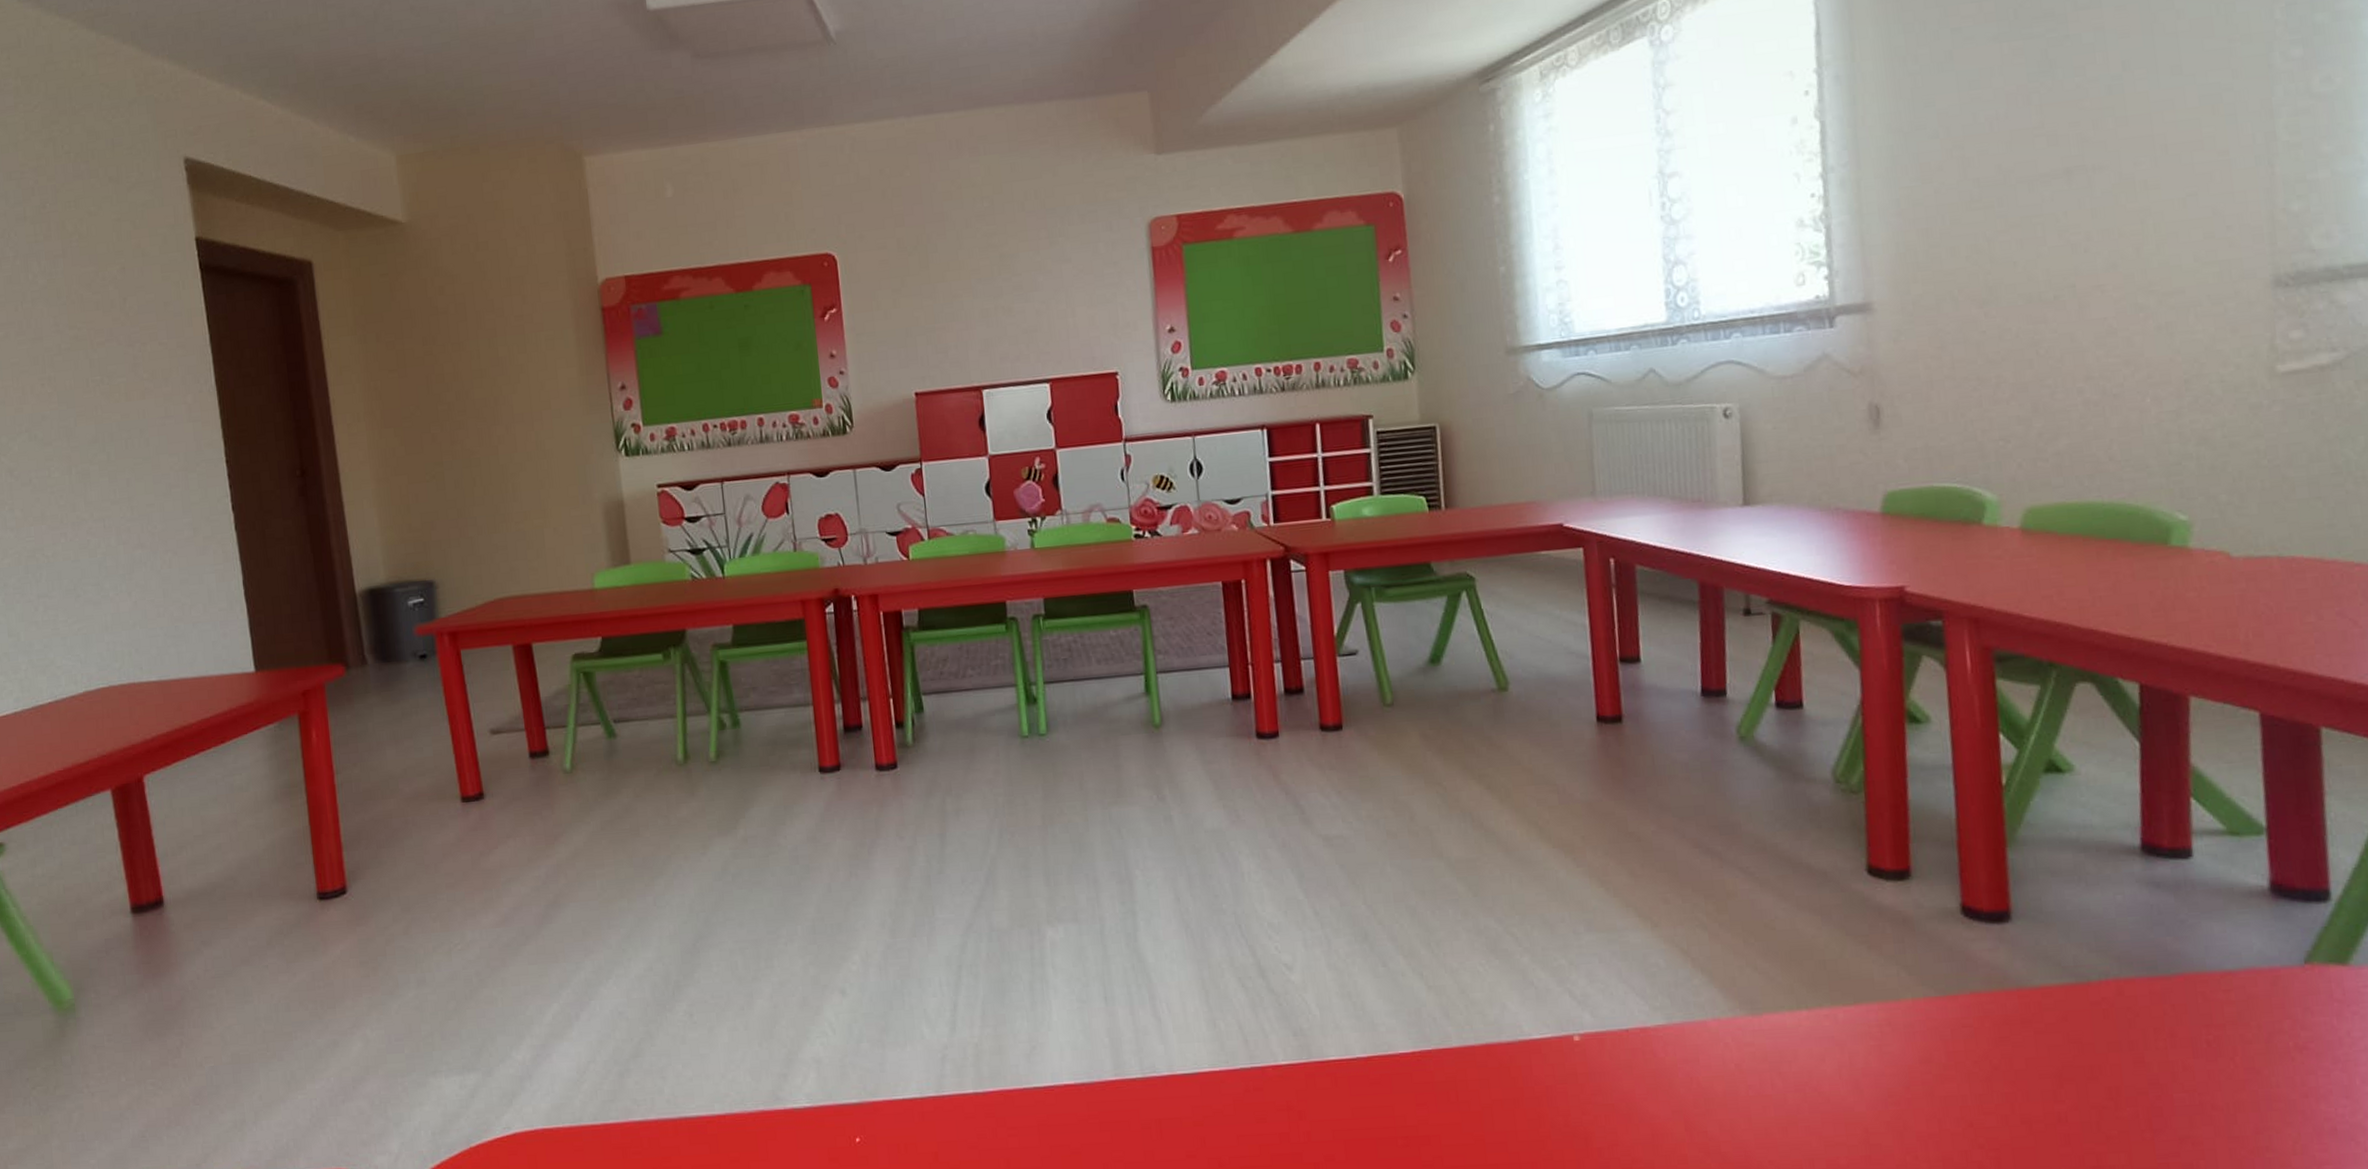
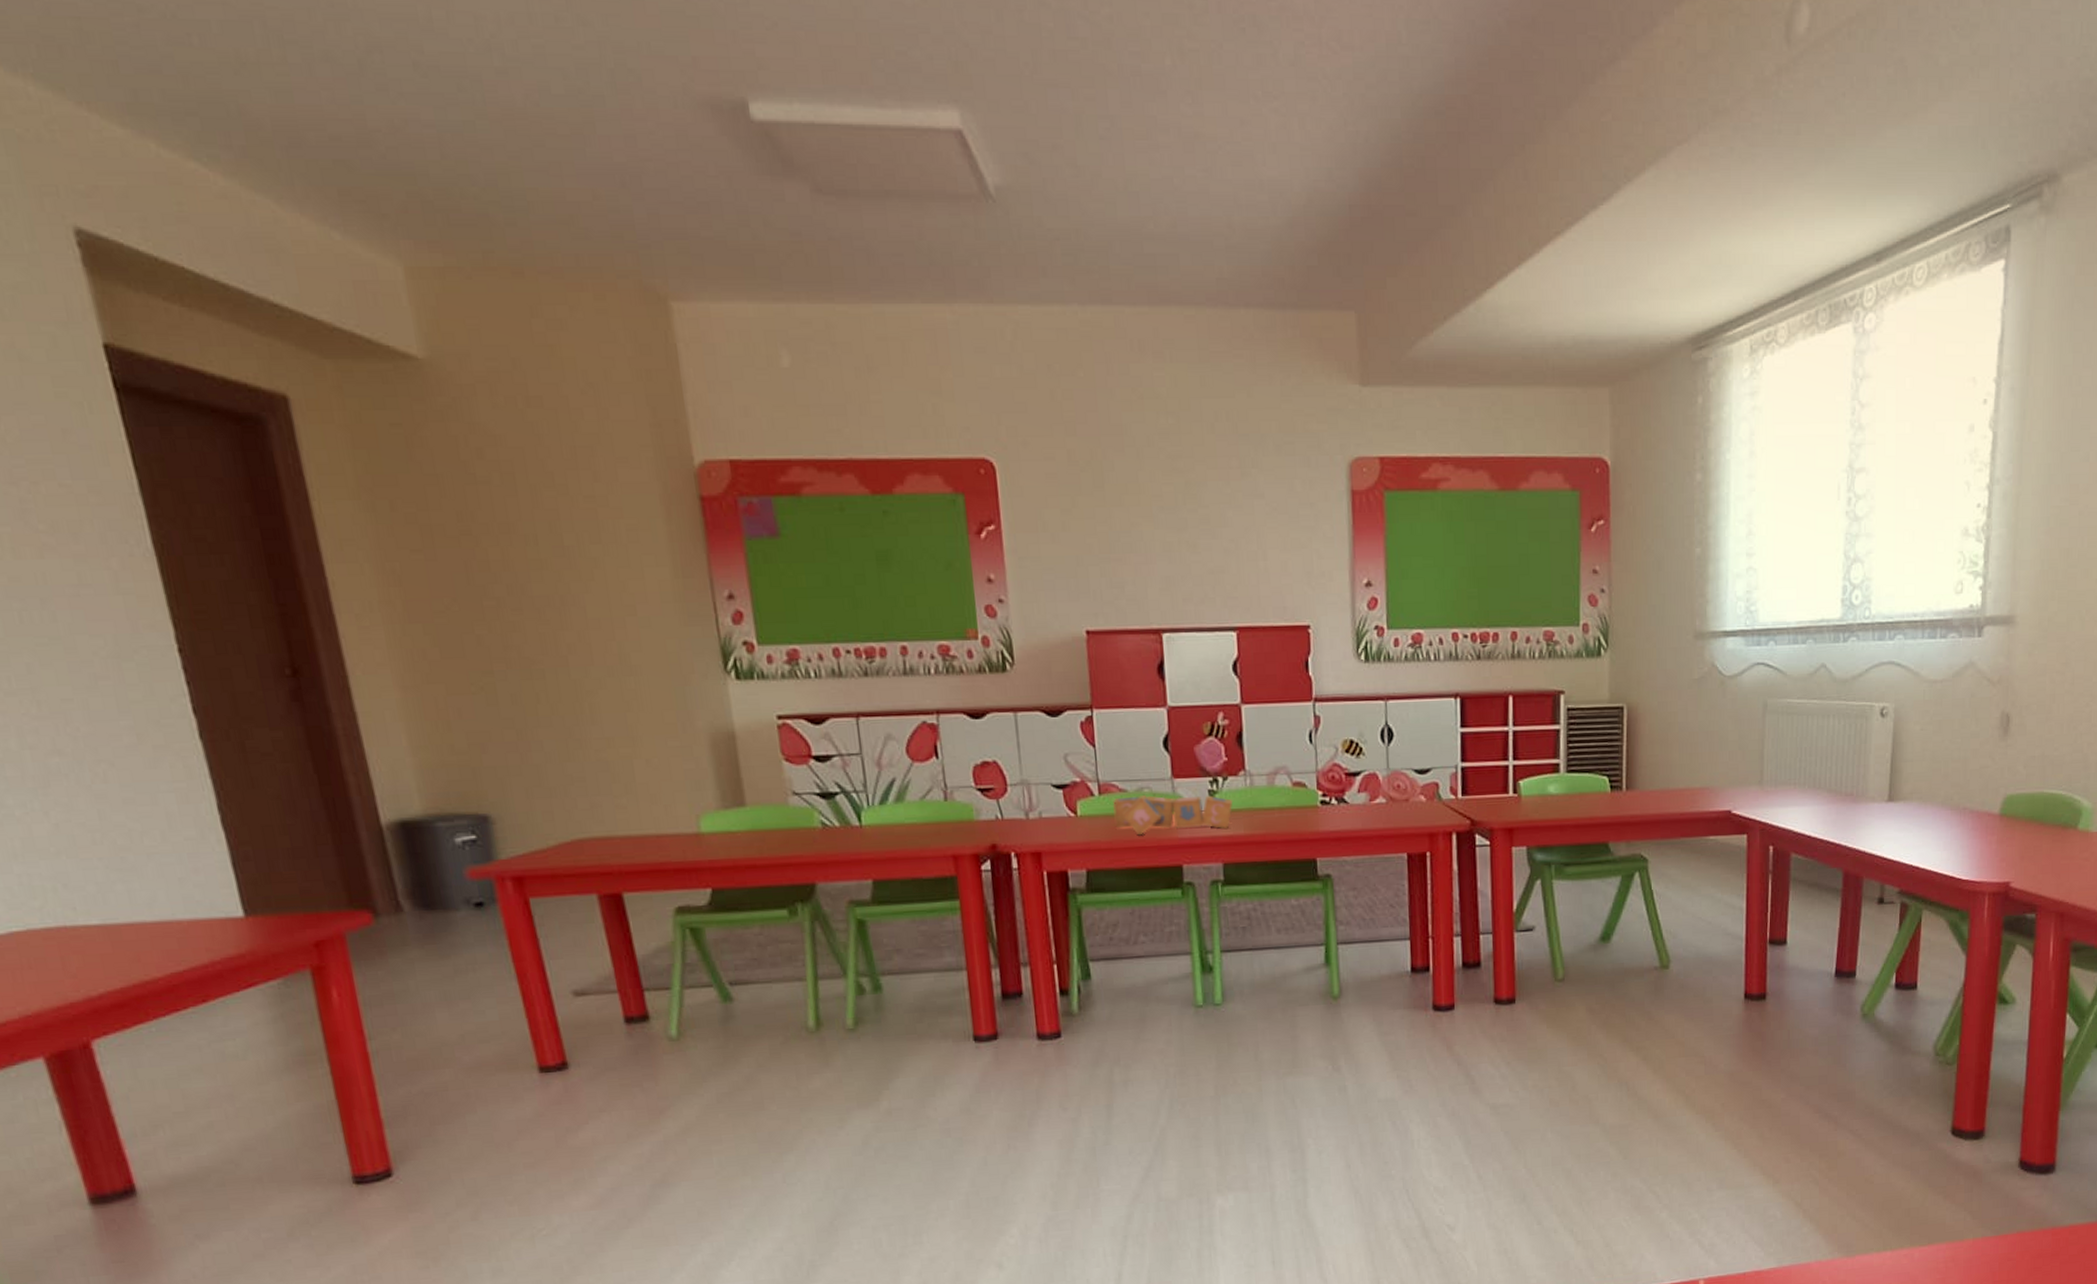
toy blocks: none [940,534,1052,575] -> present [1112,794,1233,836]

